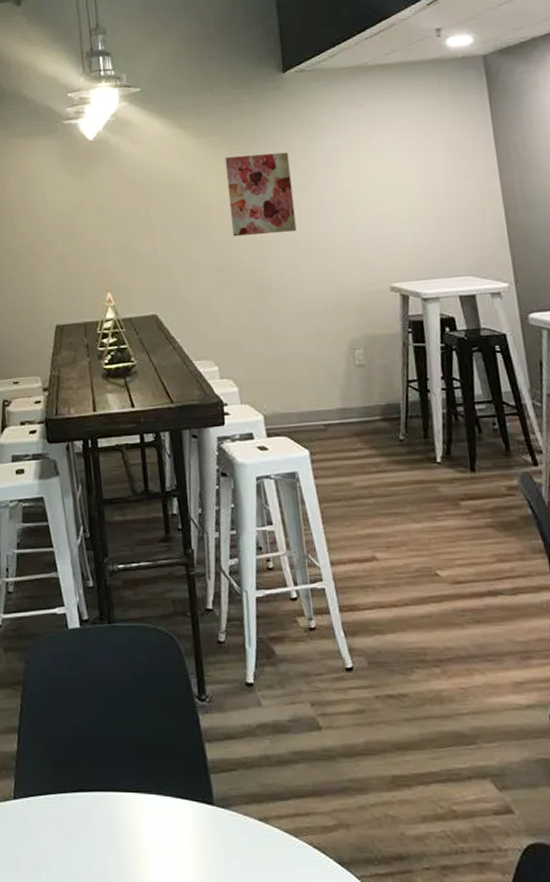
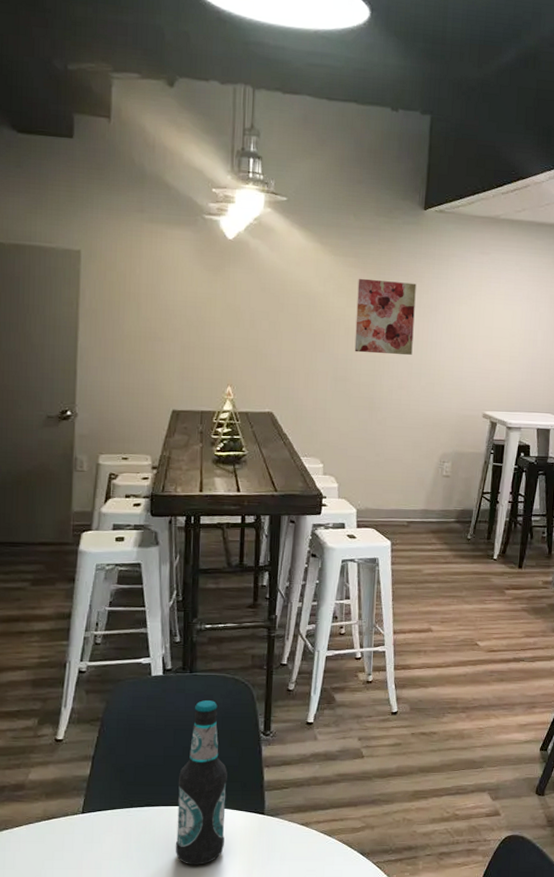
bottle: none [110,657,173,871] -> present [175,700,227,865]

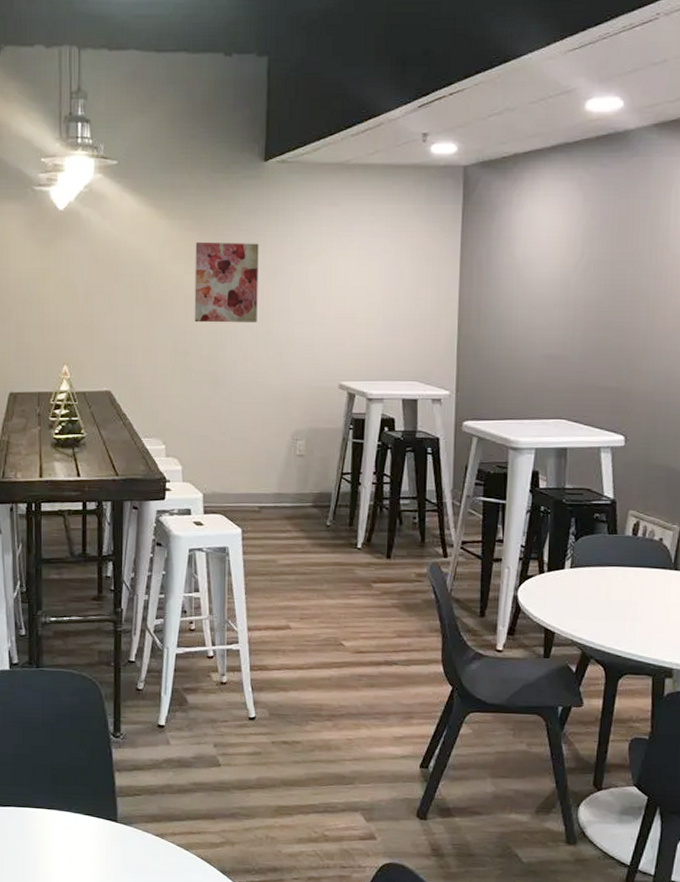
bottle: present [175,700,227,865] -> none [28,697,78,872]

